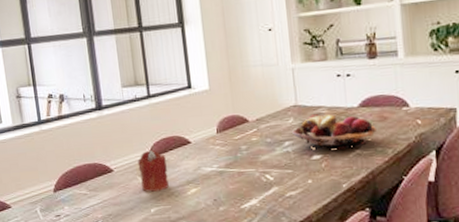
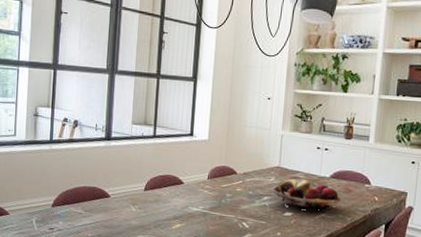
candle: present [137,149,169,192] -> none [133,183,159,222]

